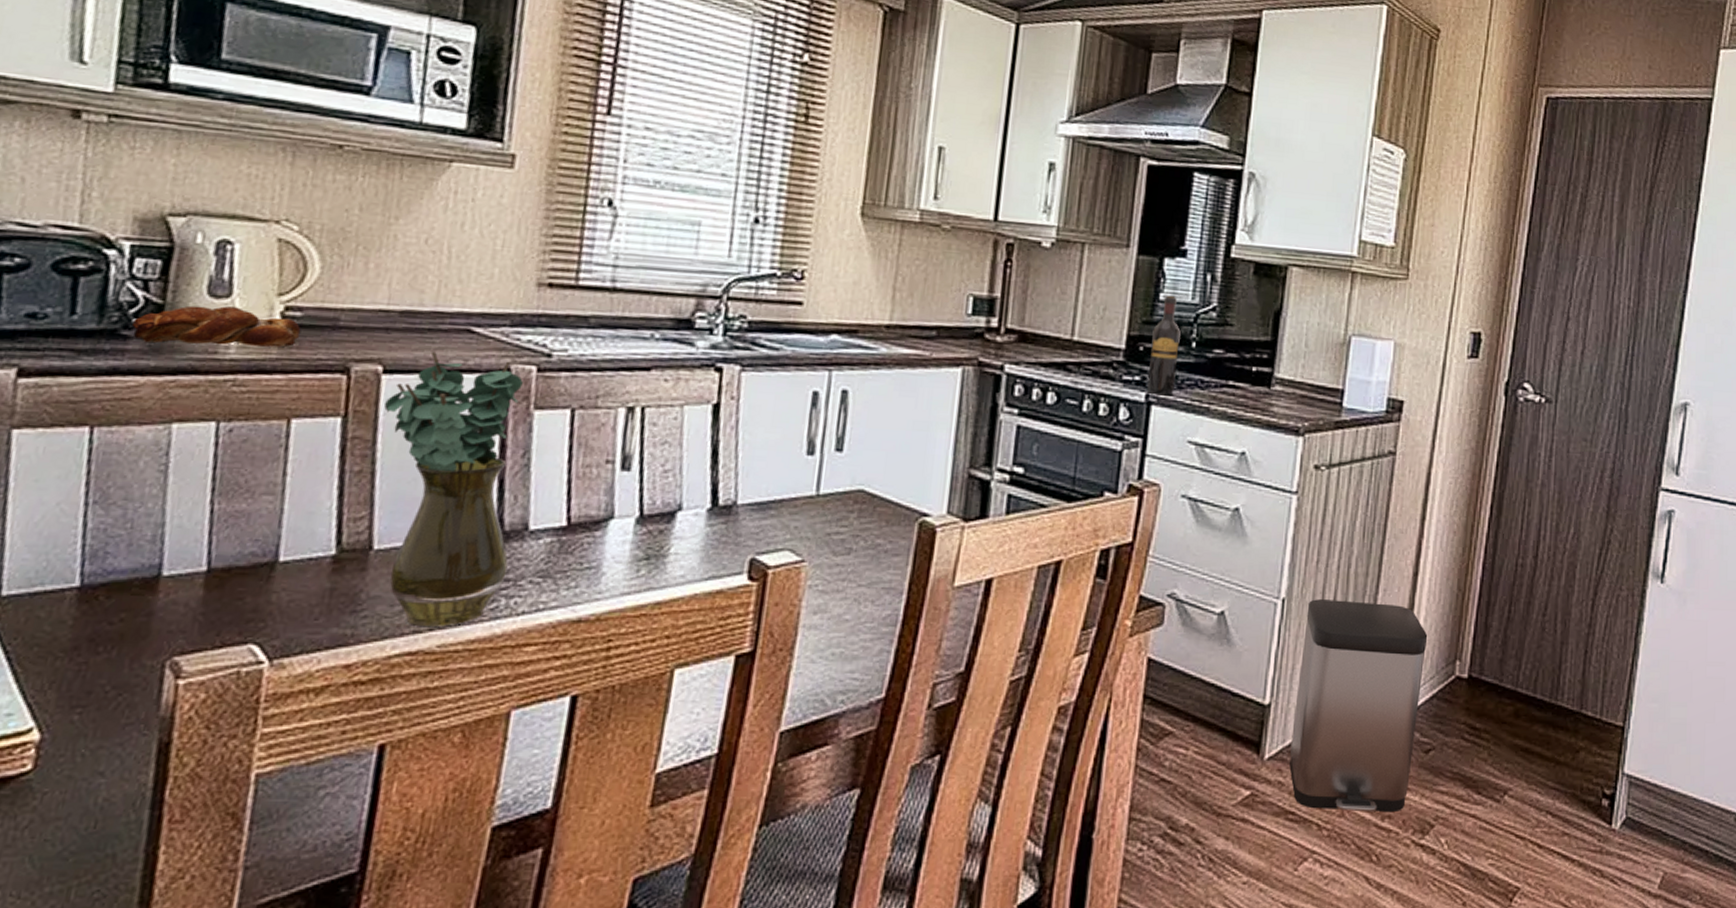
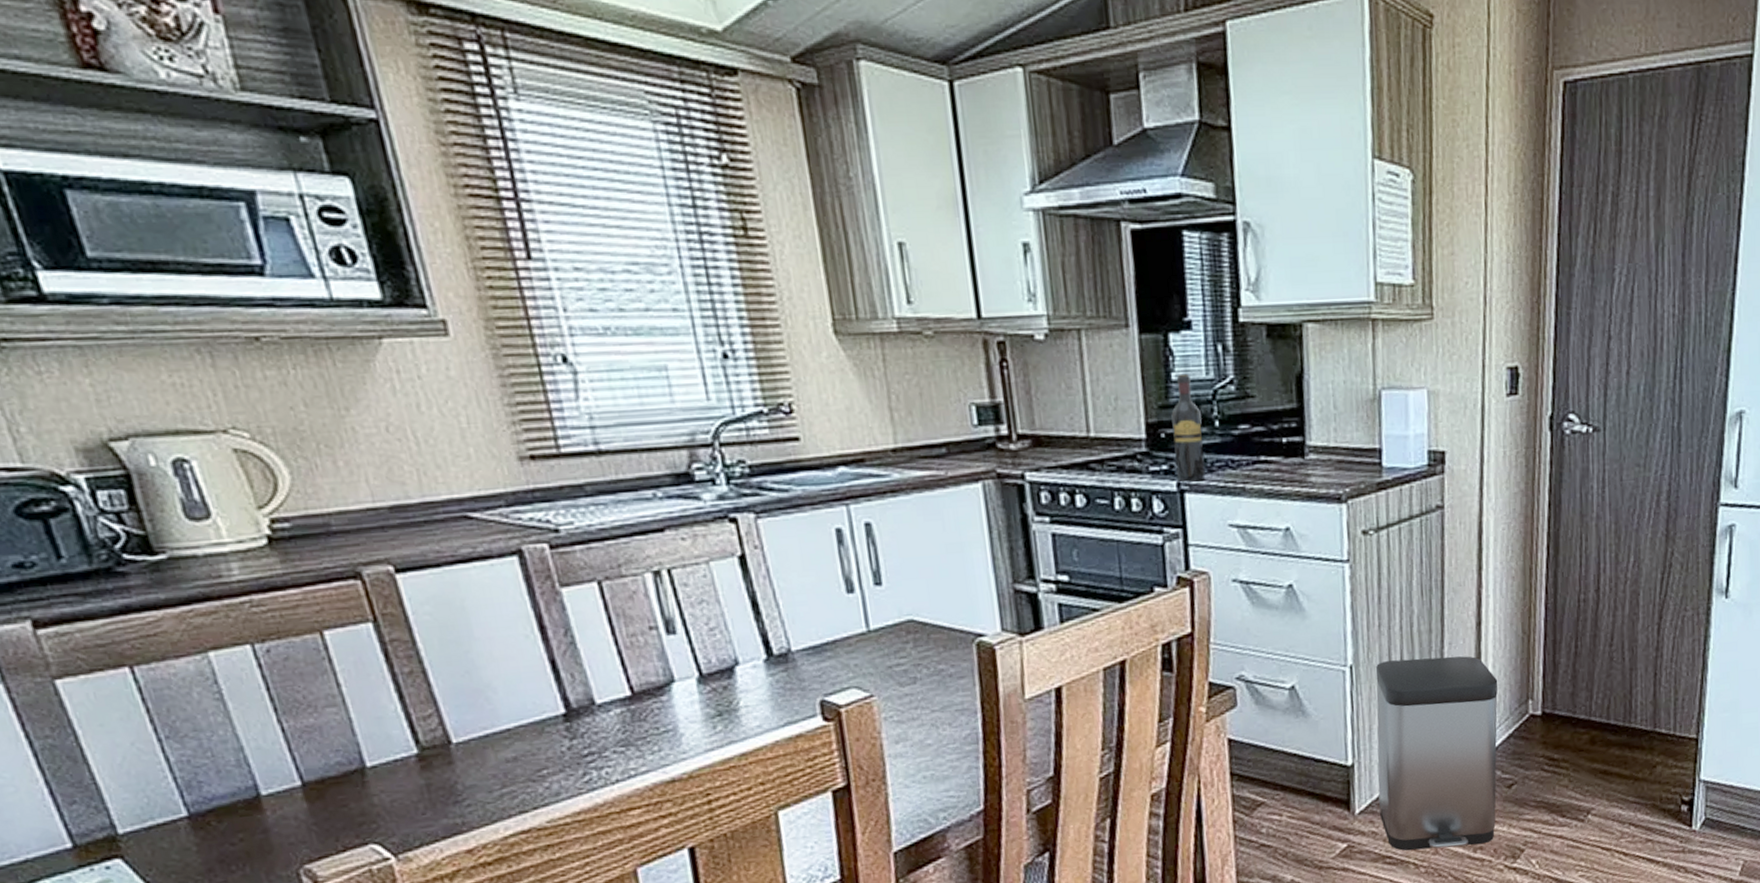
bread loaf: present [131,305,301,347] -> none [122,527,297,577]
vase: present [384,352,523,627] -> none [409,544,590,807]

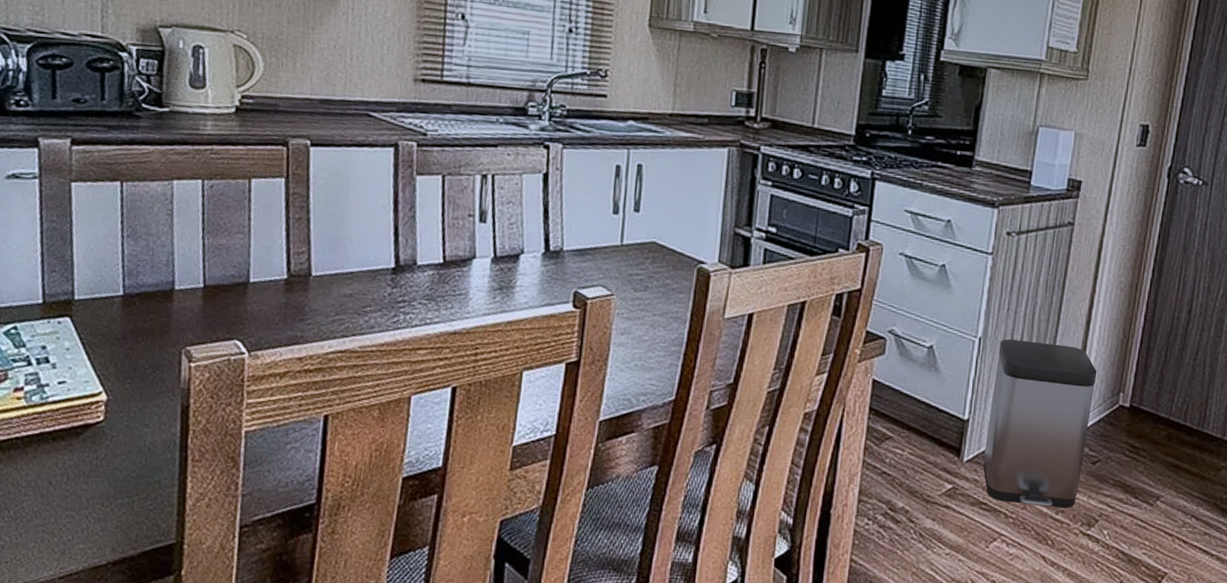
wine bottle: present [1171,373,1206,482] -> none [872,91,899,174]

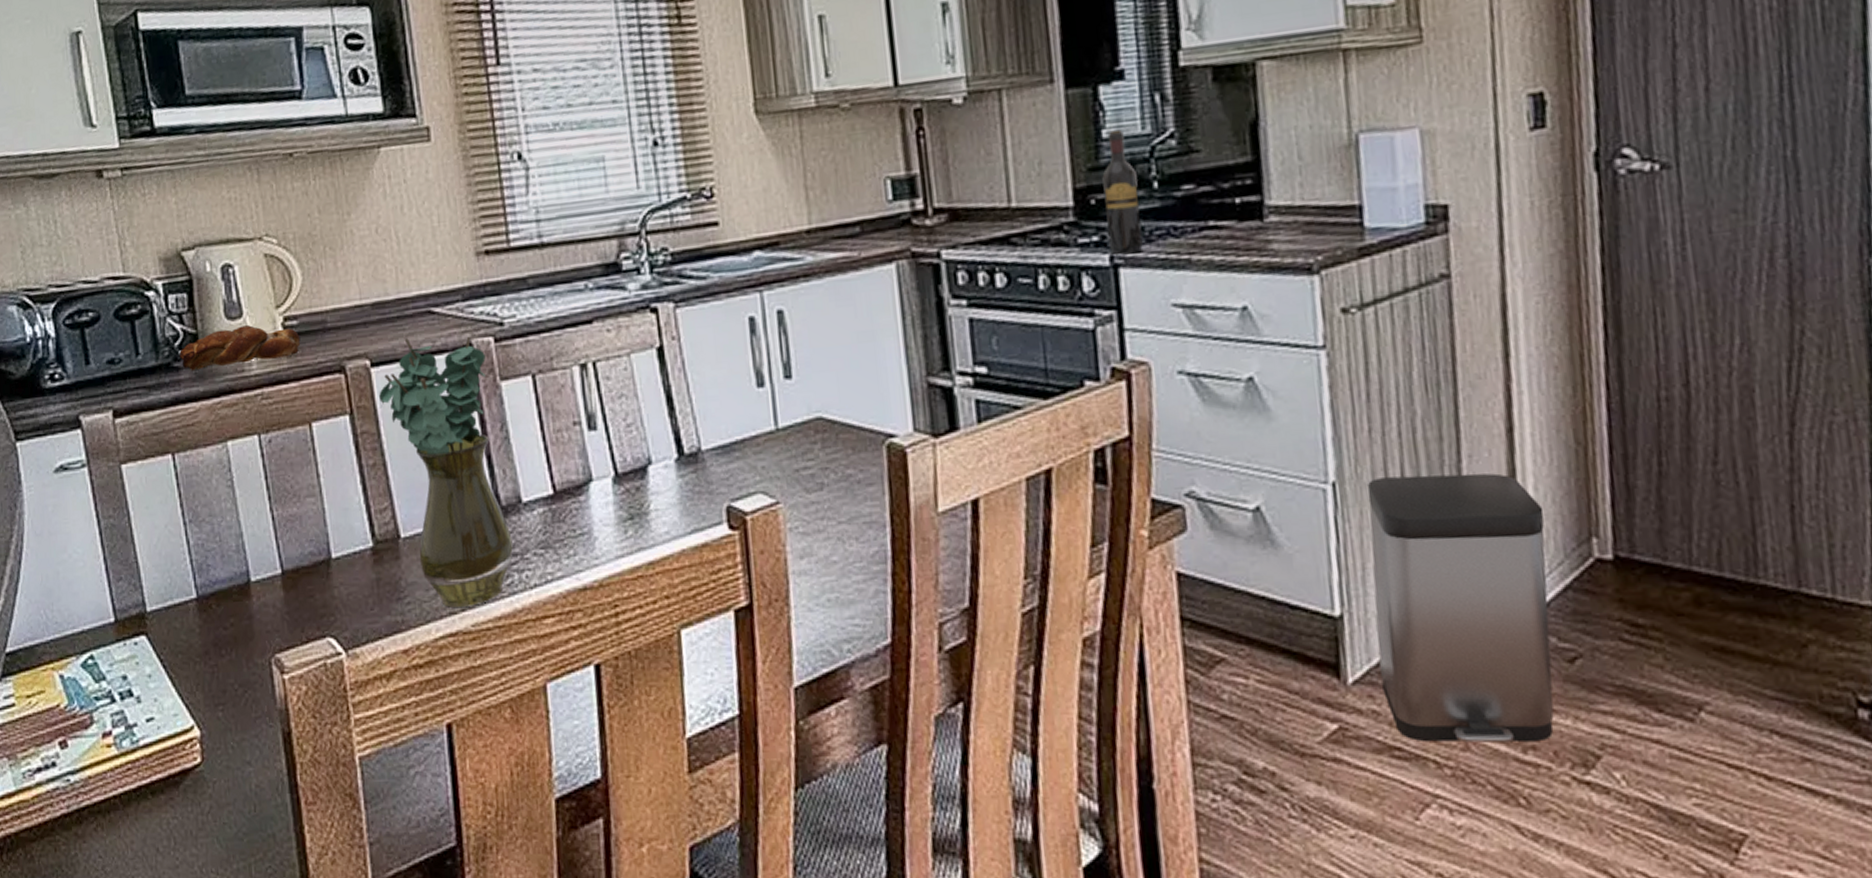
bread loaf: none [141,94,254,126] -> present [179,325,301,371]
vase: none [313,130,408,333] -> present [379,338,514,608]
wine bottle: none [872,91,899,174] -> present [1102,130,1144,255]

